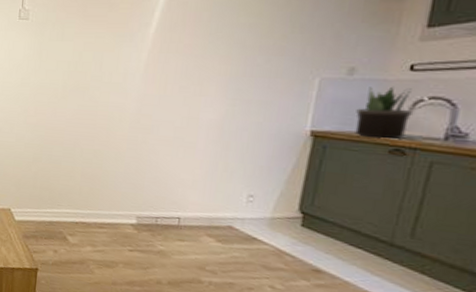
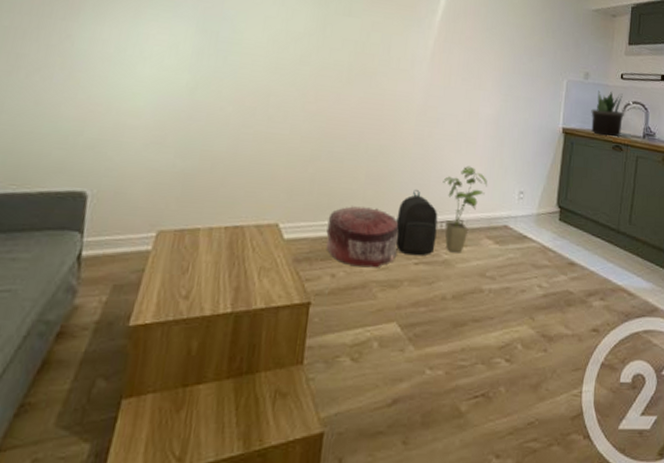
pouf: none [48,199,113,250] -> present [326,206,399,268]
backpack: none [110,188,153,245] -> present [395,190,438,256]
house plant: none [158,168,209,246] -> present [443,165,487,253]

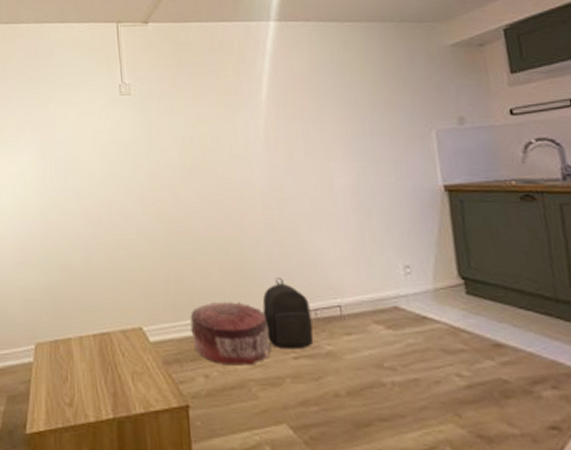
house plant: present [443,165,487,253] -> none [307,244,361,343]
planter: present [591,90,624,137] -> none [478,131,529,186]

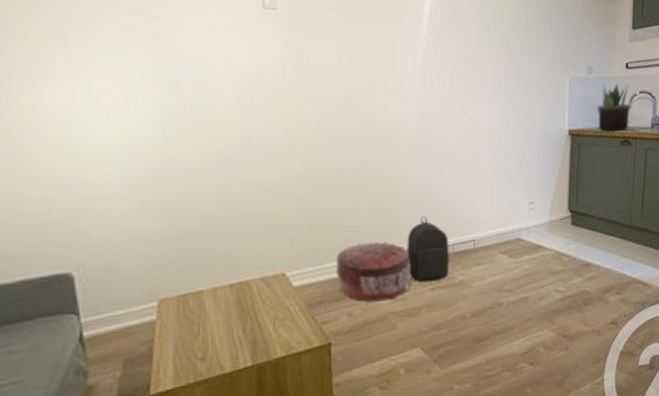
planter: none [478,131,529,186] -> present [597,83,631,132]

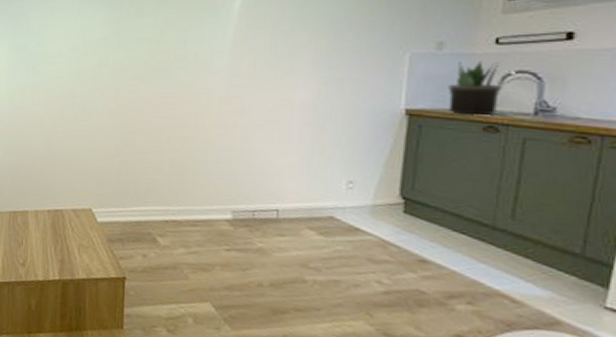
pouf: present [336,241,412,302] -> none [135,194,207,252]
backpack: present [407,217,449,283] -> none [204,179,249,243]

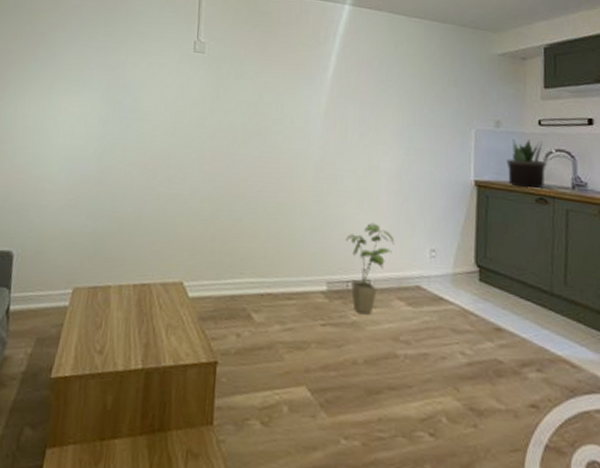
house plant: none [252,154,306,243] -> present [346,222,394,315]

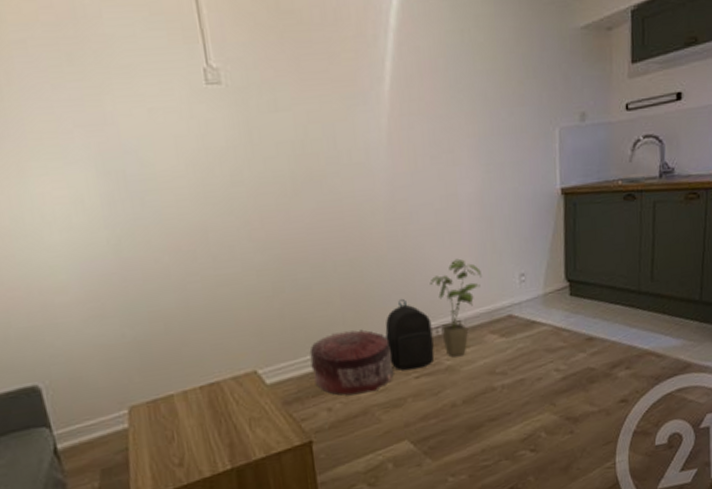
pouf: none [229,265,303,329] -> present [309,329,394,396]
backpack: none [299,248,343,317] -> present [385,299,435,371]
planter: present [506,139,546,189] -> none [593,128,634,187]

